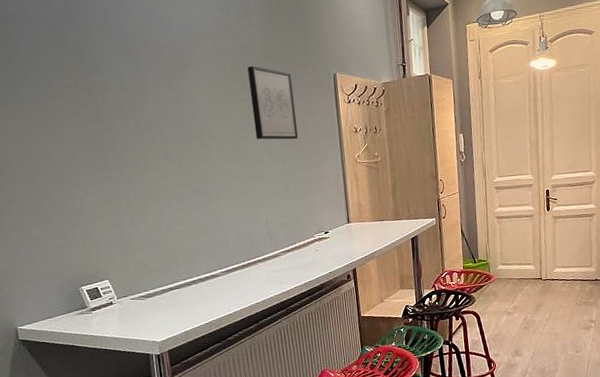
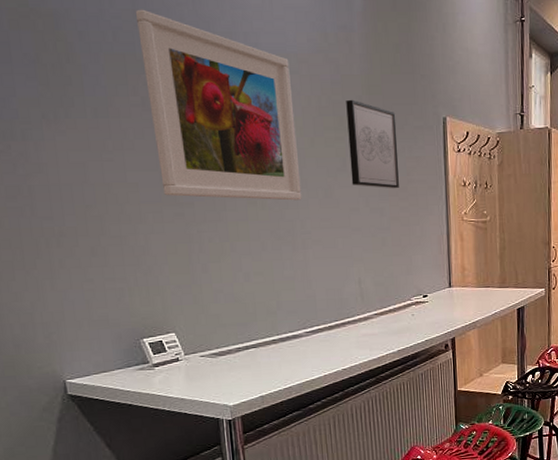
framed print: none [67,7,213,162] -> present [135,9,302,201]

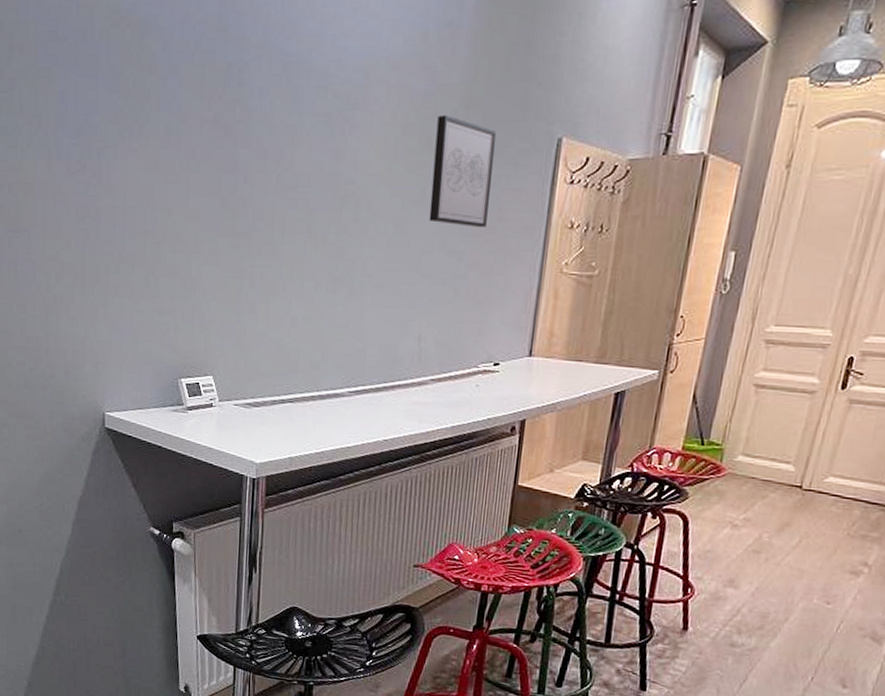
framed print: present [135,9,302,201] -> none [221,11,378,237]

